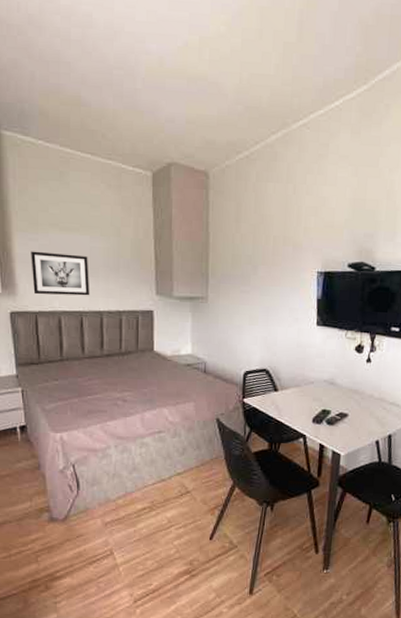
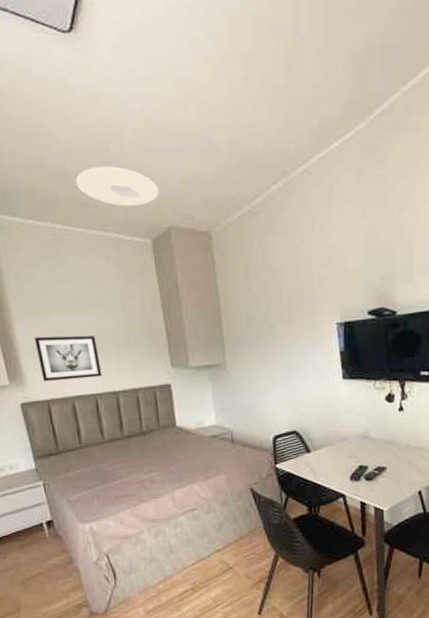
ceiling light: none [87,98,165,139] -> present [75,166,159,207]

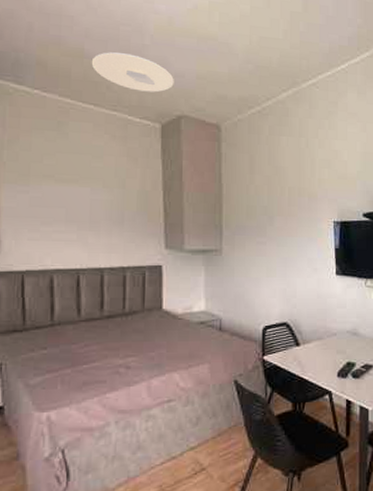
wall art: present [34,335,103,382] -> none [19,204,89,252]

